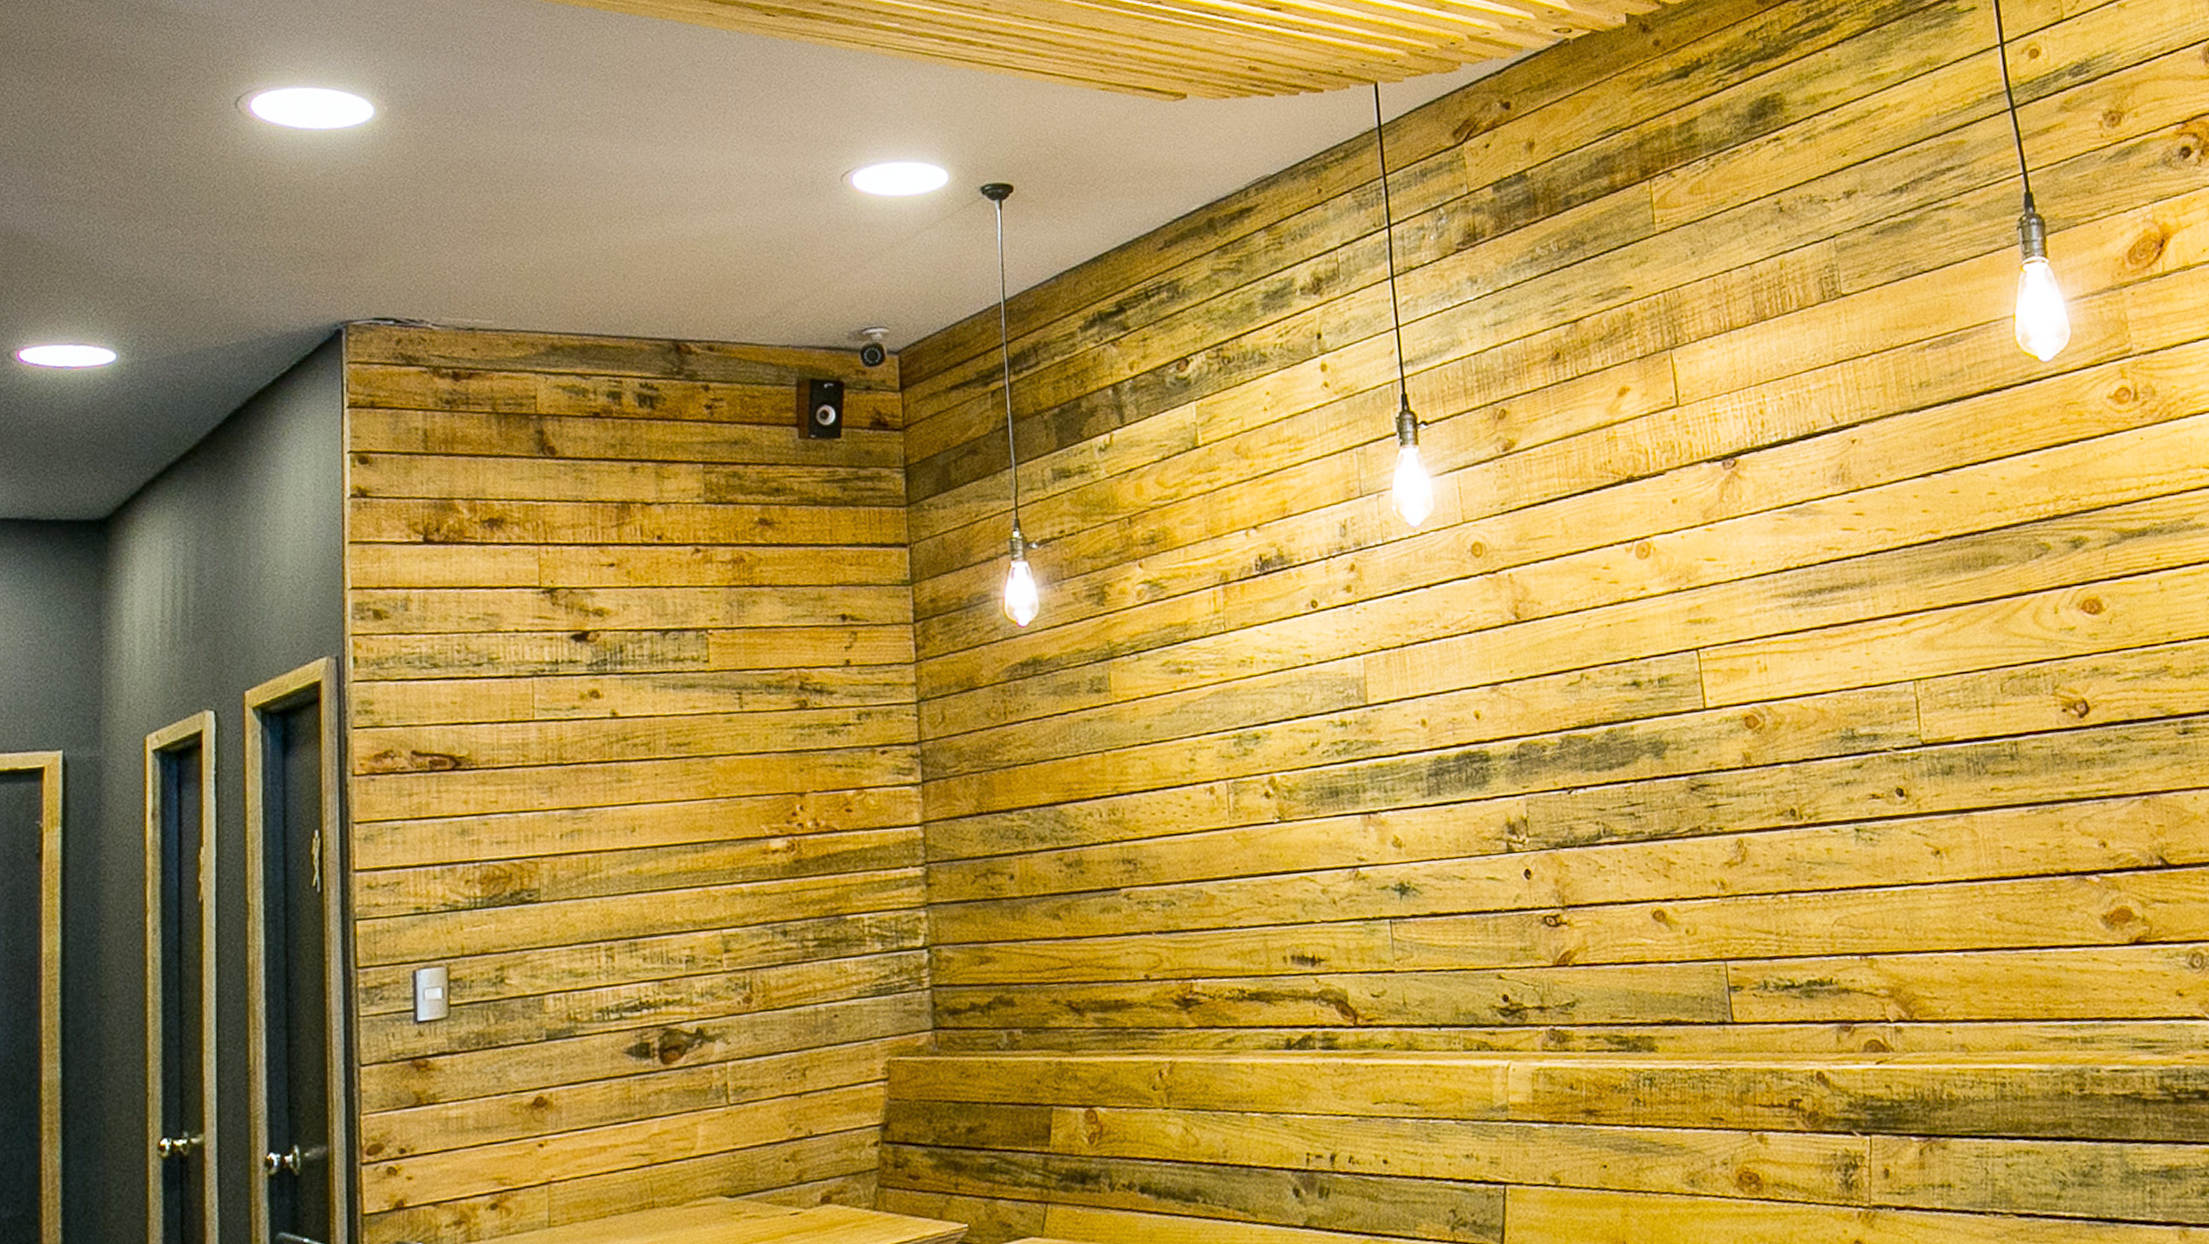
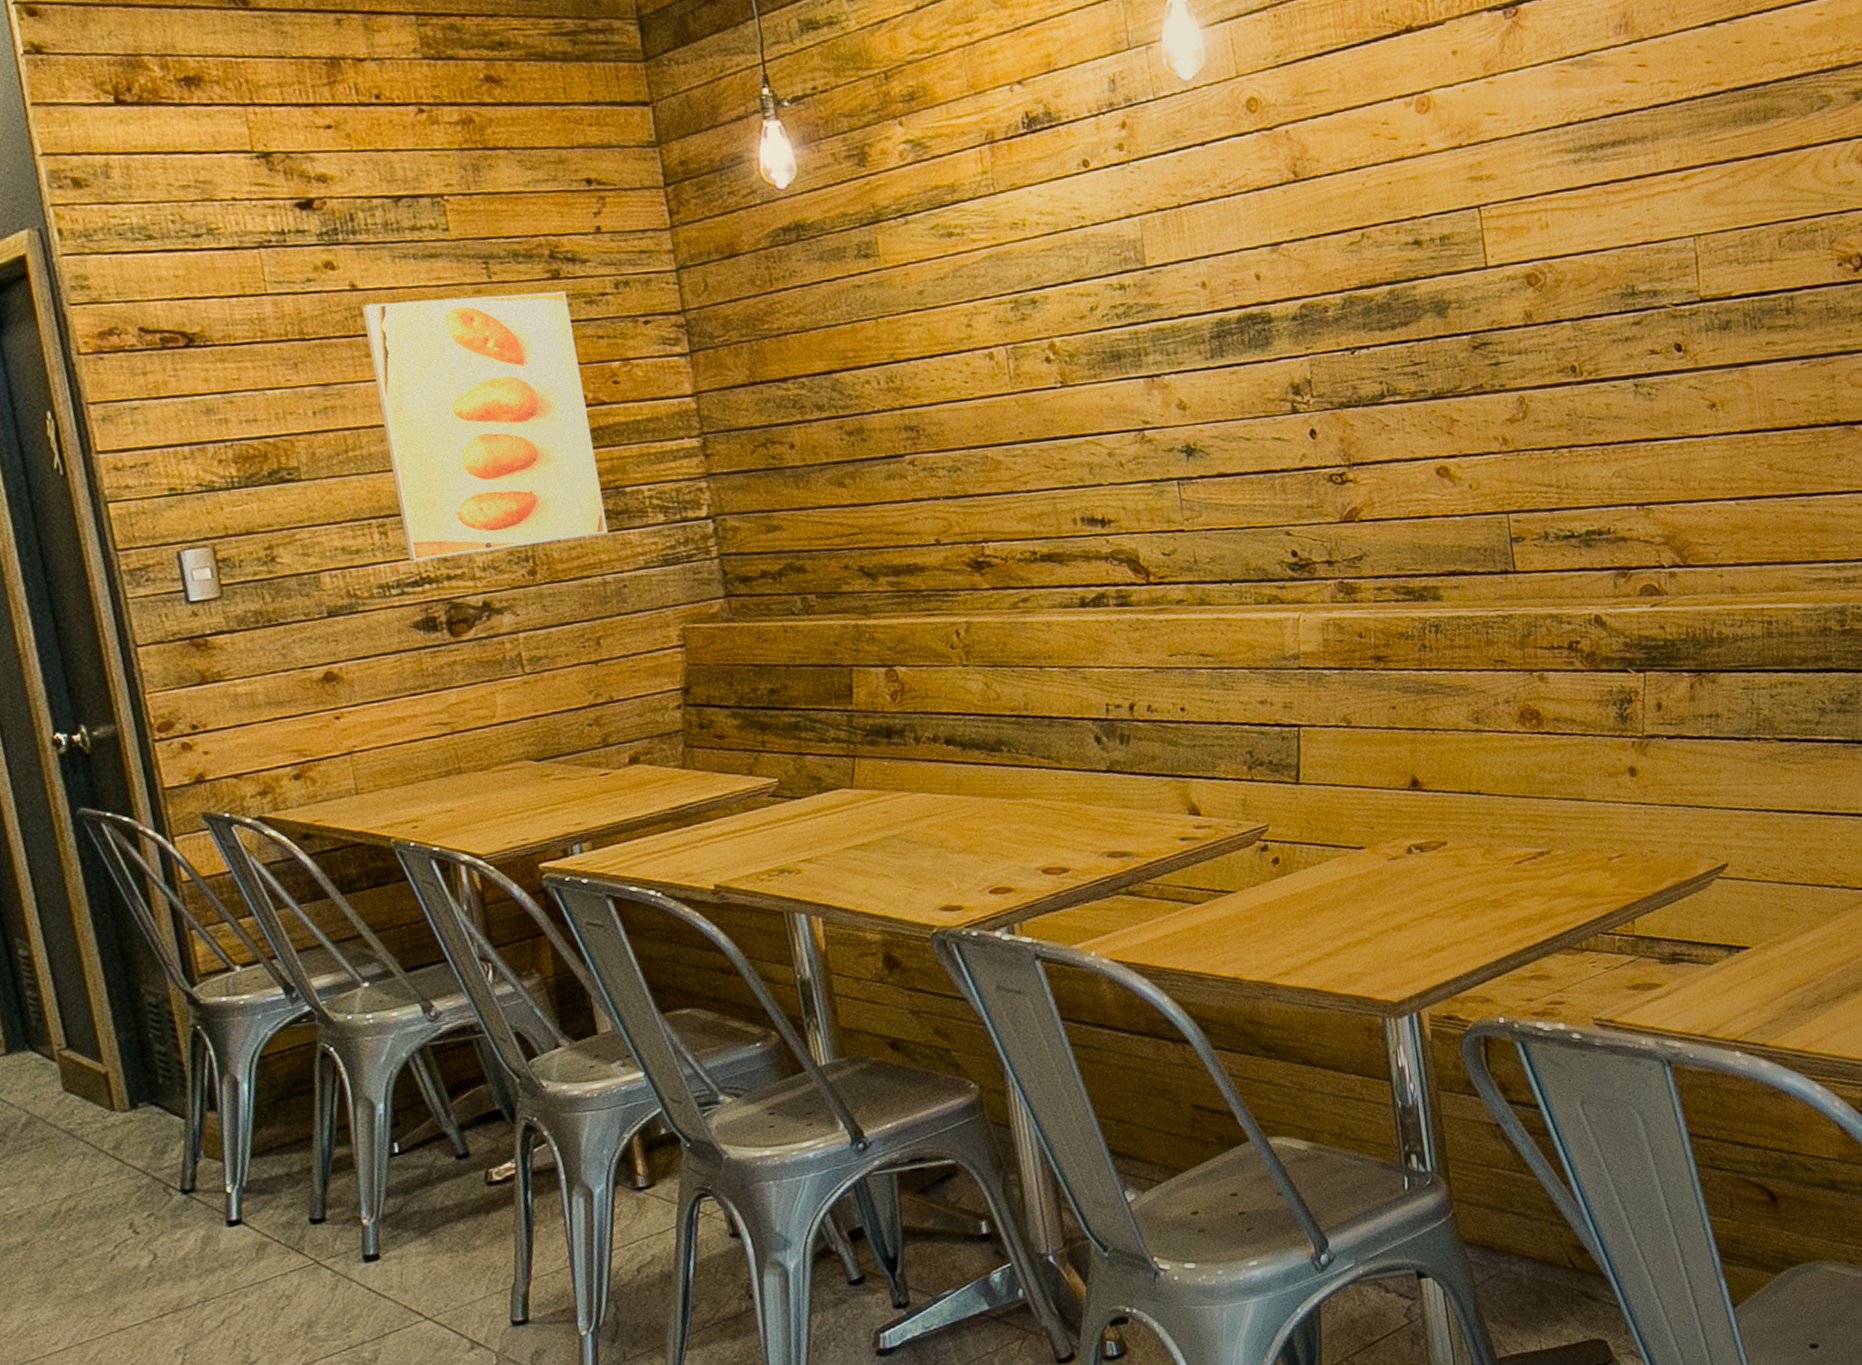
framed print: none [619,721,826,986] -> present [361,291,609,562]

